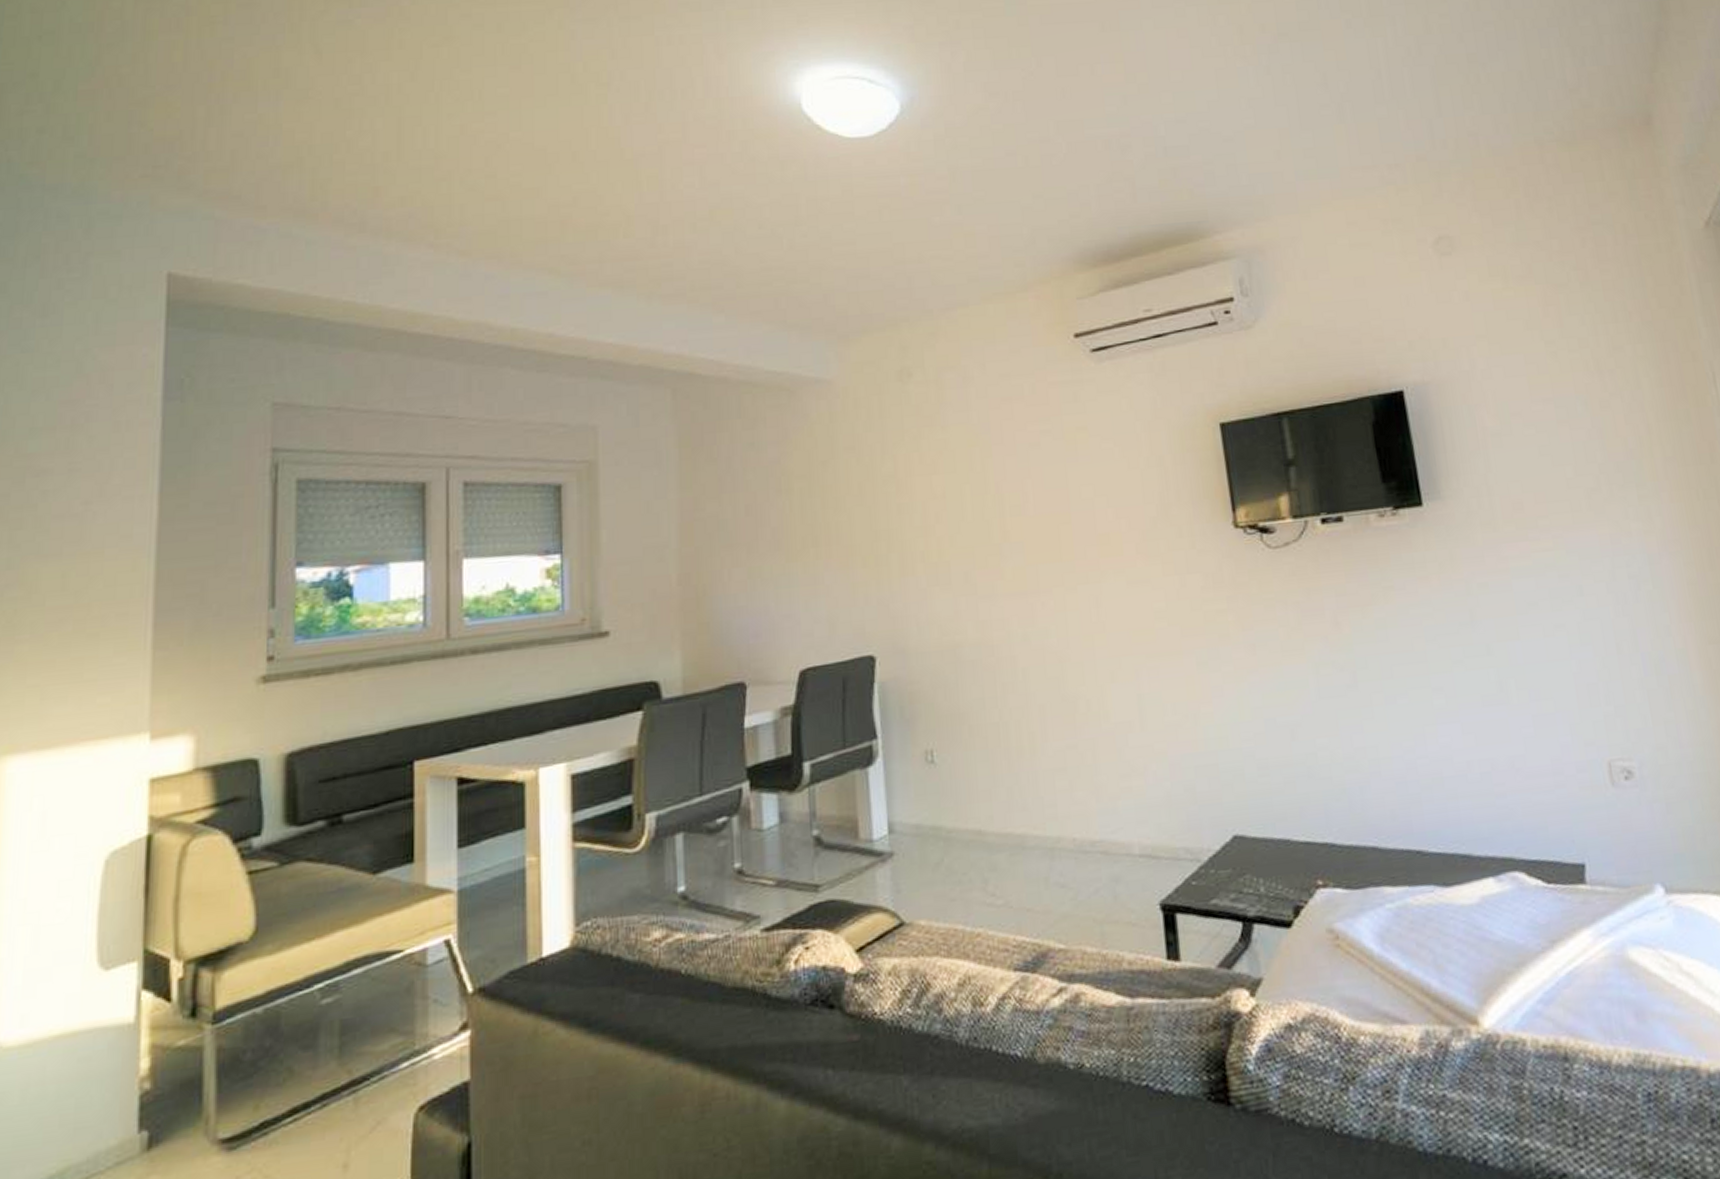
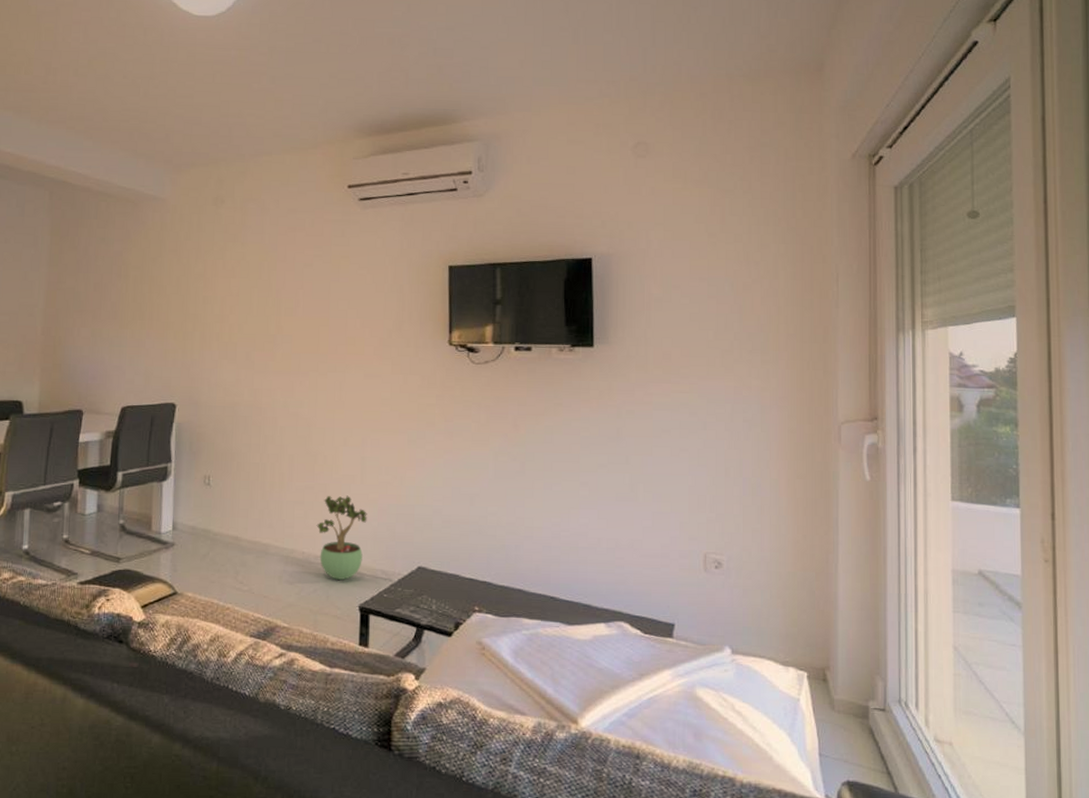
potted plant: none [1087,750,1157,871] -> present [316,495,367,580]

